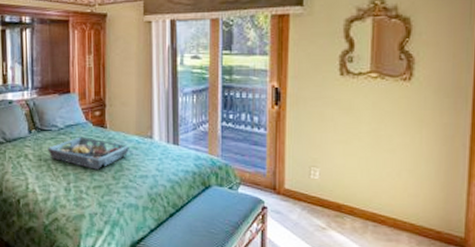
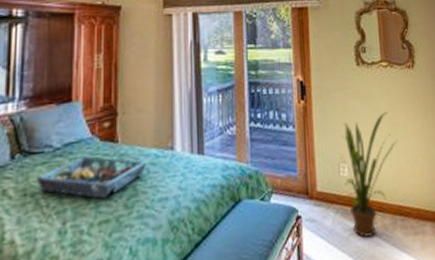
house plant: none [313,124,380,235] -> present [341,112,398,238]

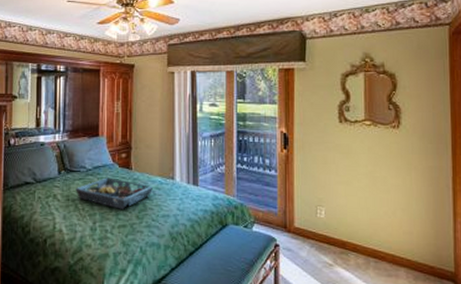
house plant: present [341,112,398,238] -> none [319,166,377,271]

